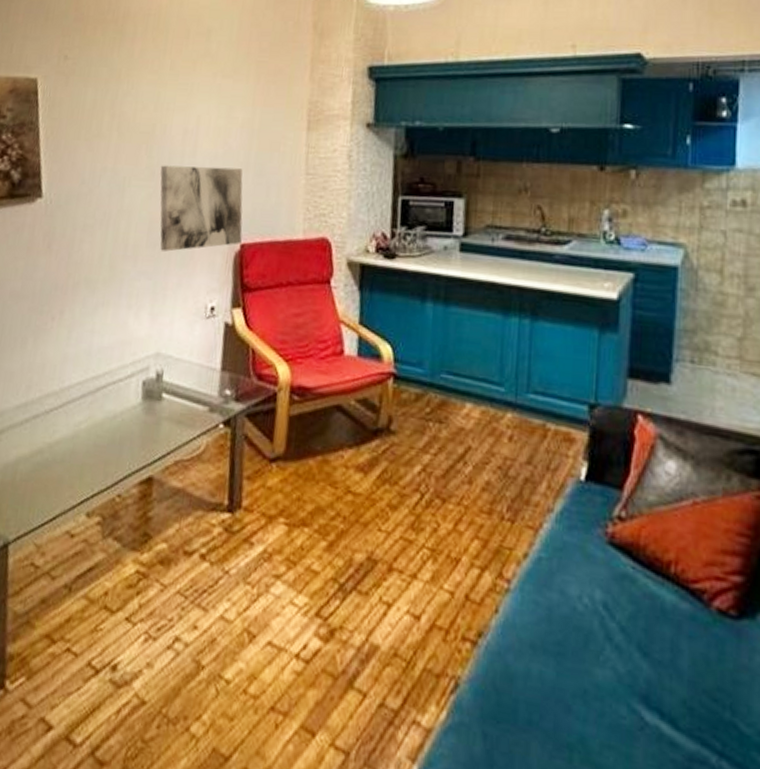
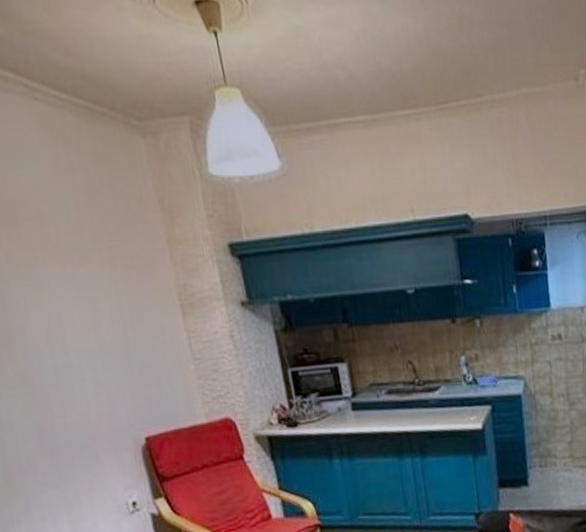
wall art: present [160,165,243,252] -> none [31,362,145,458]

